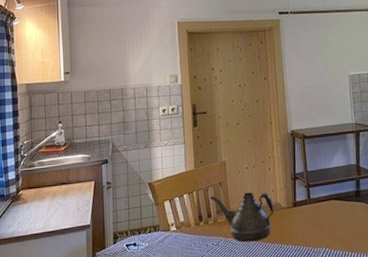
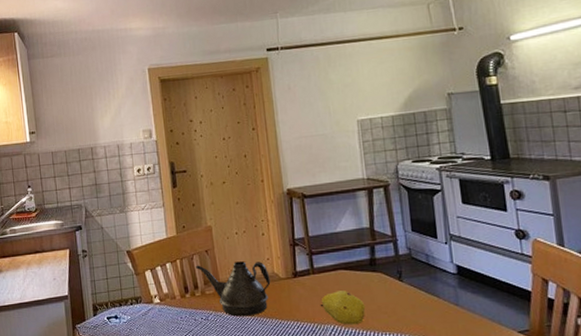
fruit: none [314,218,351,248] -> present [320,290,366,325]

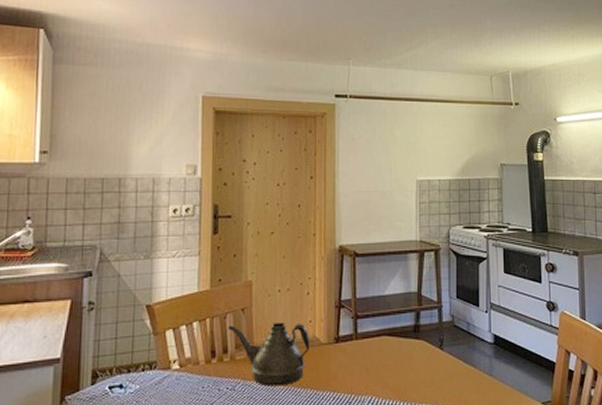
fruit: present [320,290,366,325] -> none [359,358,405,396]

